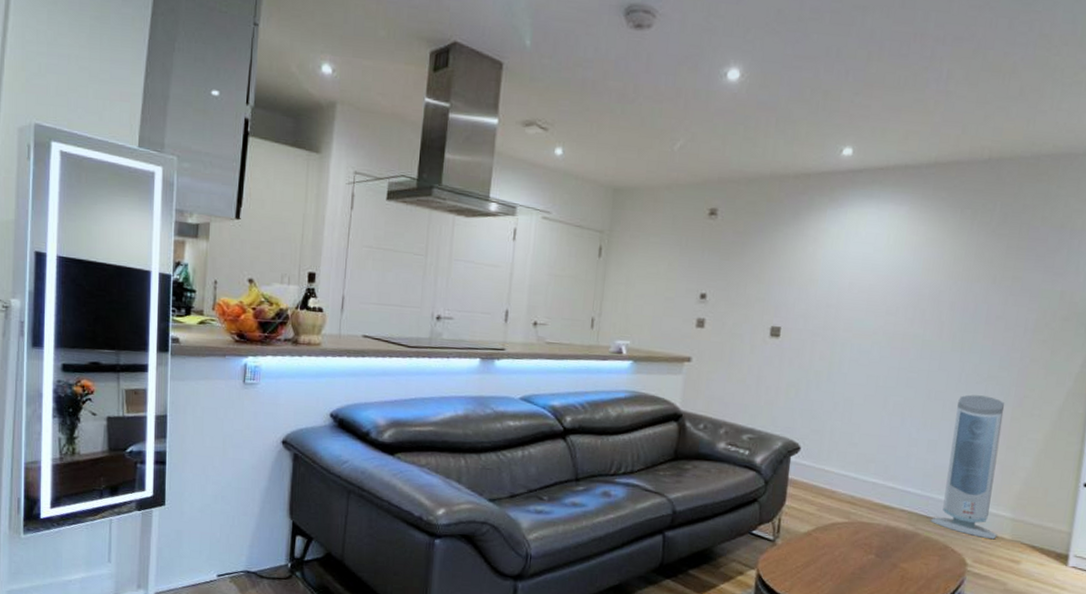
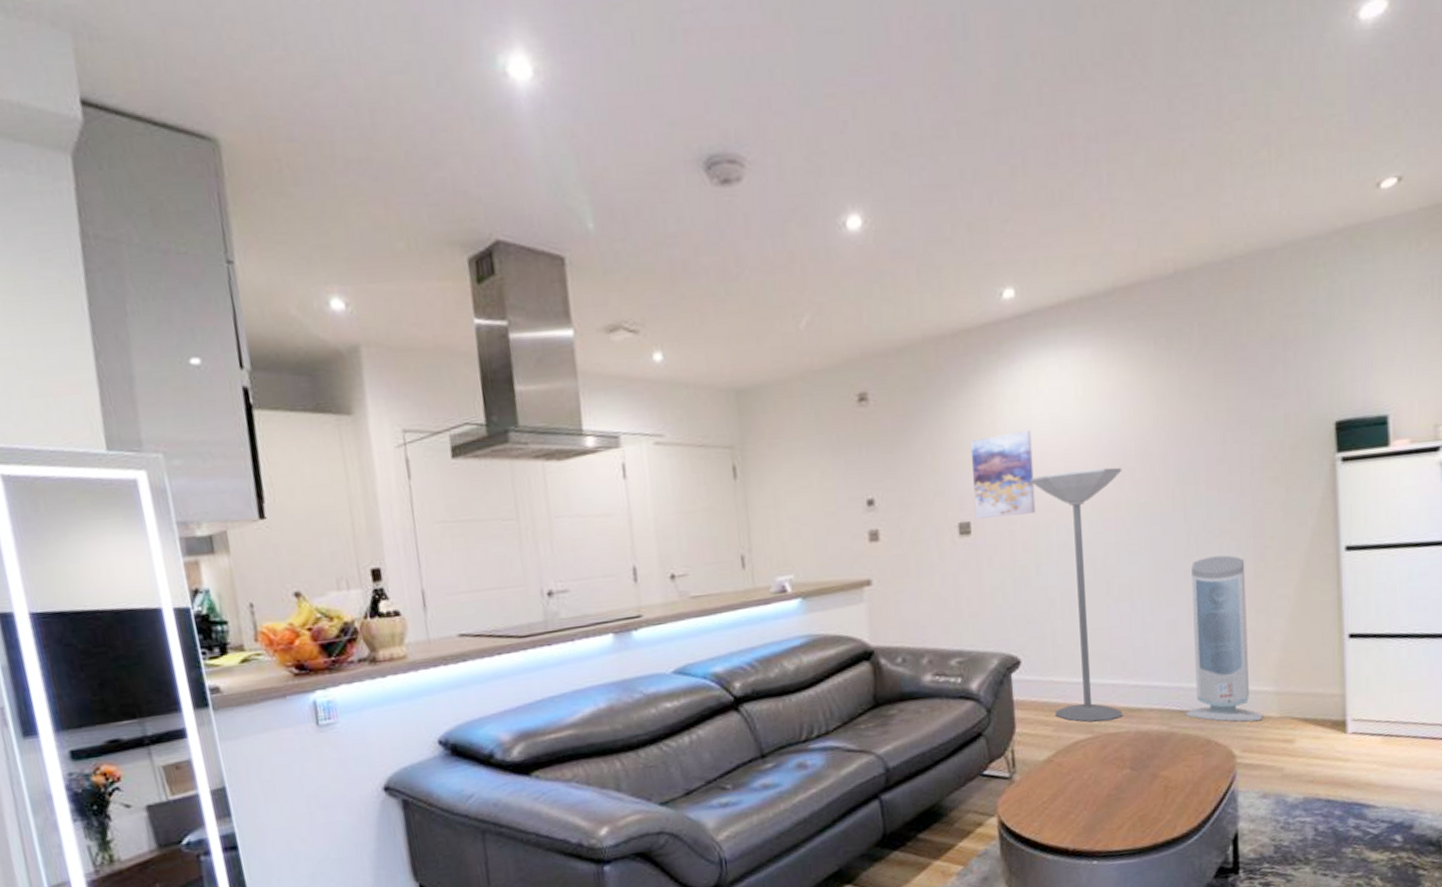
wall art: none [785,262,845,330] -> present [971,430,1036,519]
floor lamp: none [820,301,915,512] -> present [1031,467,1123,722]

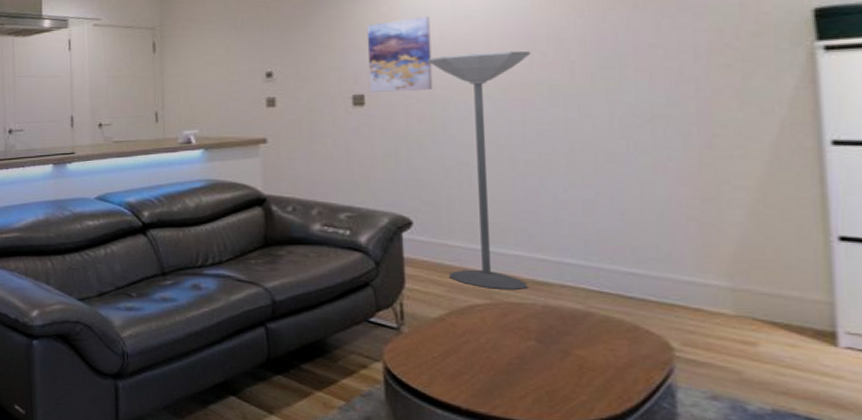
air purifier: present [1185,555,1263,722] -> none [605,140,712,316]

